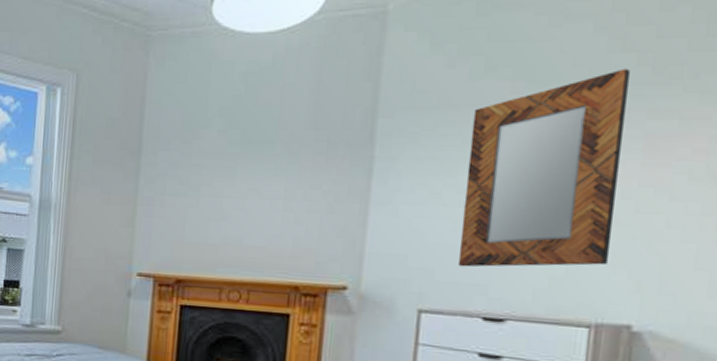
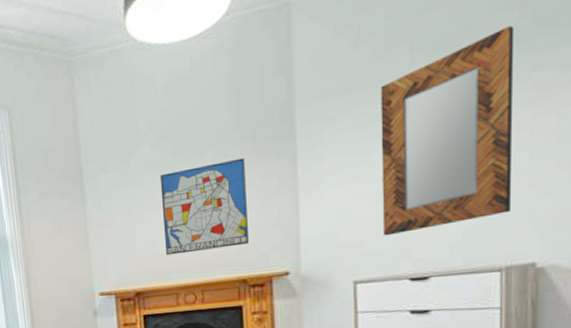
wall art: none [216,158,316,250] -> present [159,157,249,256]

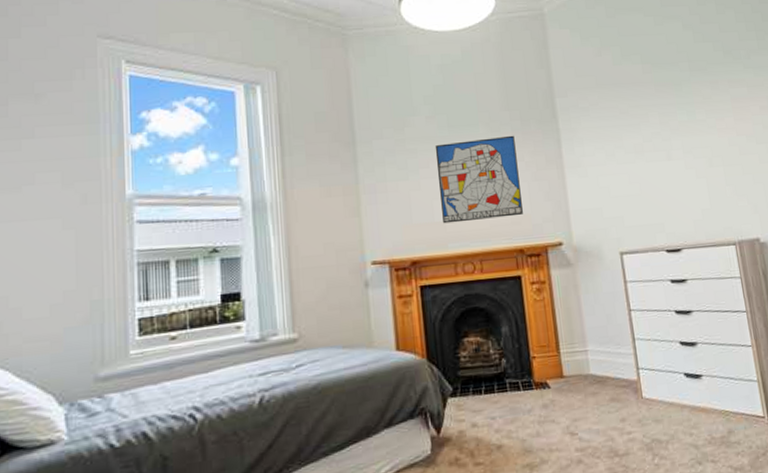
home mirror: present [380,25,515,236] -> none [622,53,734,212]

